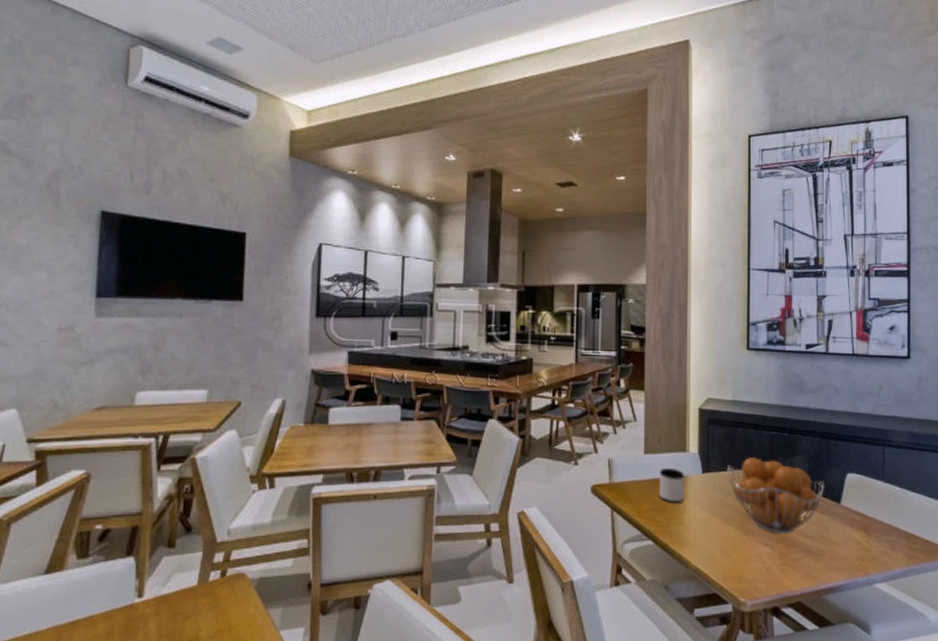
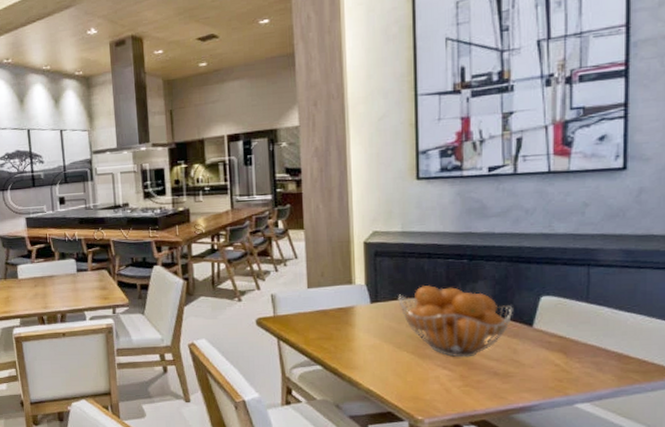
mug: present [658,467,684,503] -> none [324,299,352,332]

